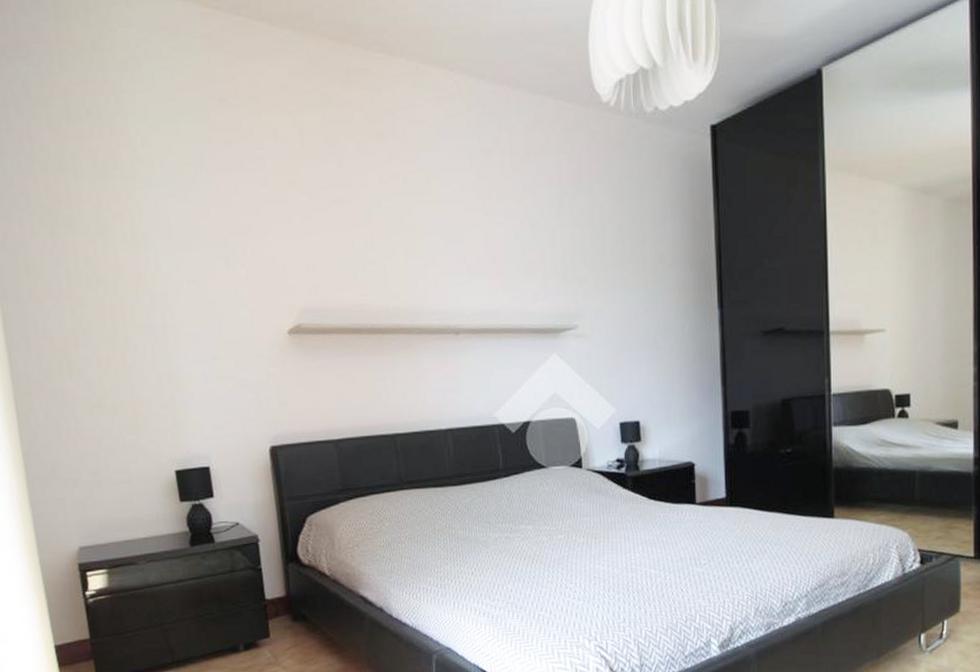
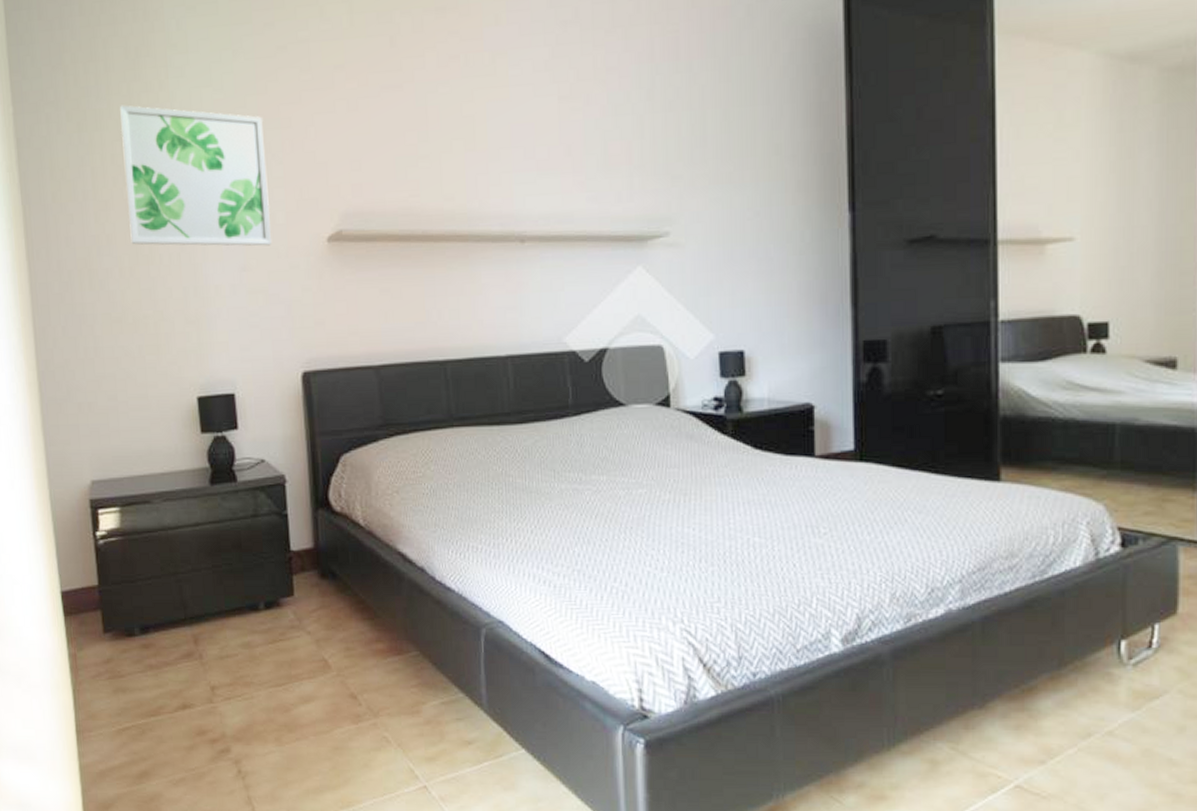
wall art: none [90,212,237,338] -> present [120,105,271,246]

